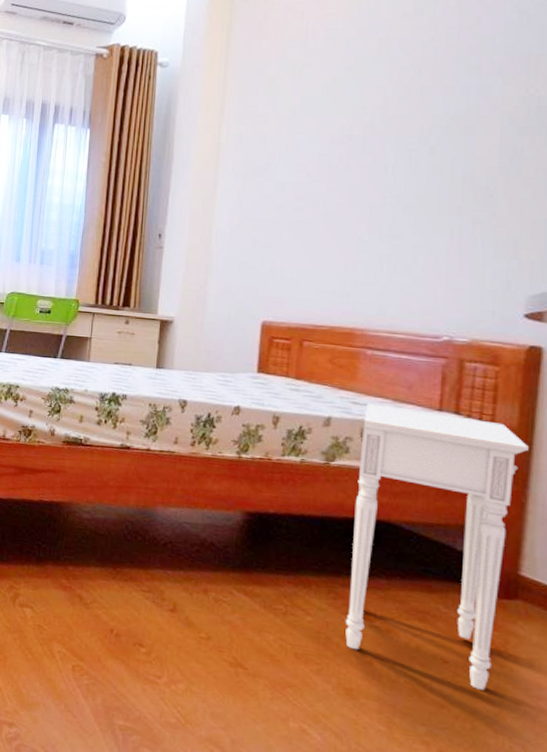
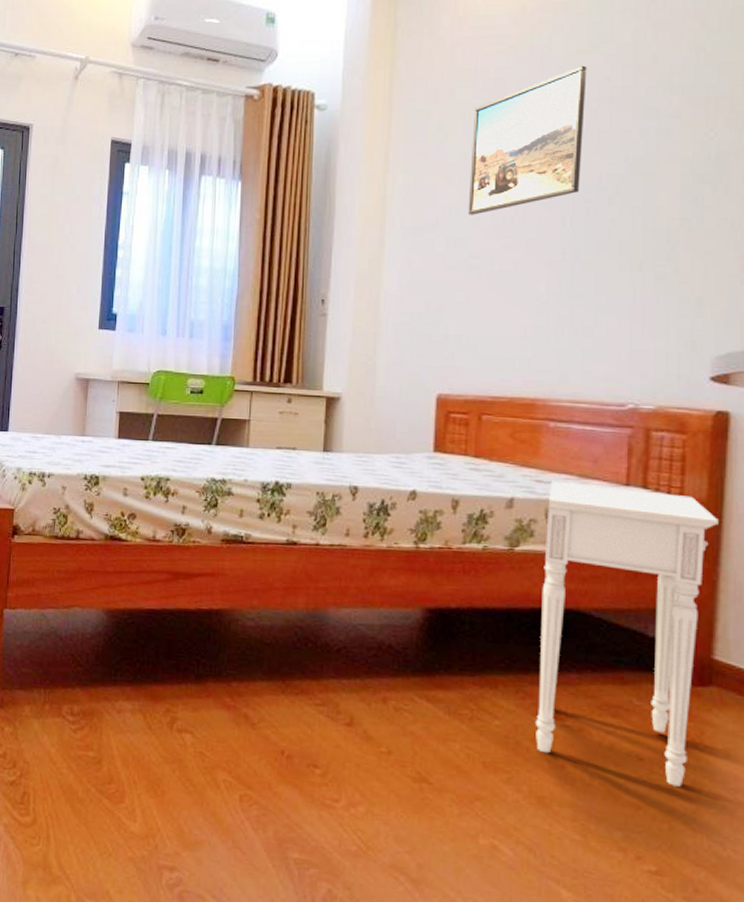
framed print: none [295,27,412,162] -> present [468,65,587,215]

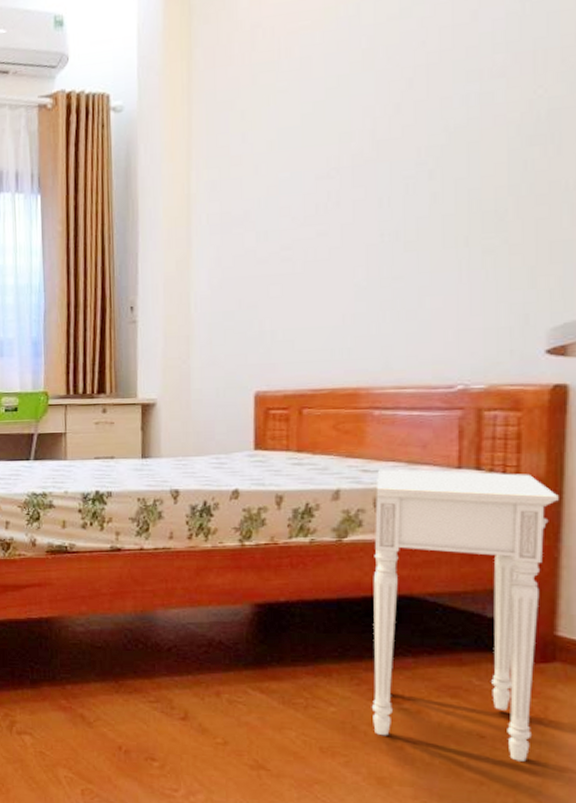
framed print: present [468,65,587,215] -> none [277,32,400,205]

